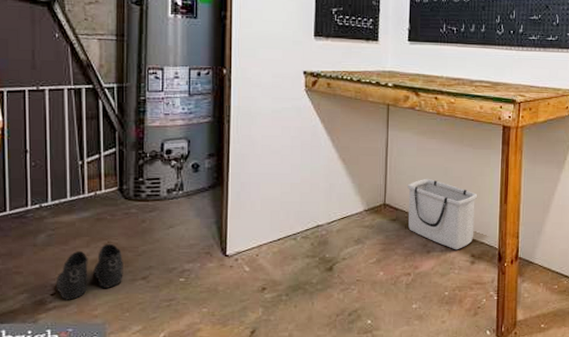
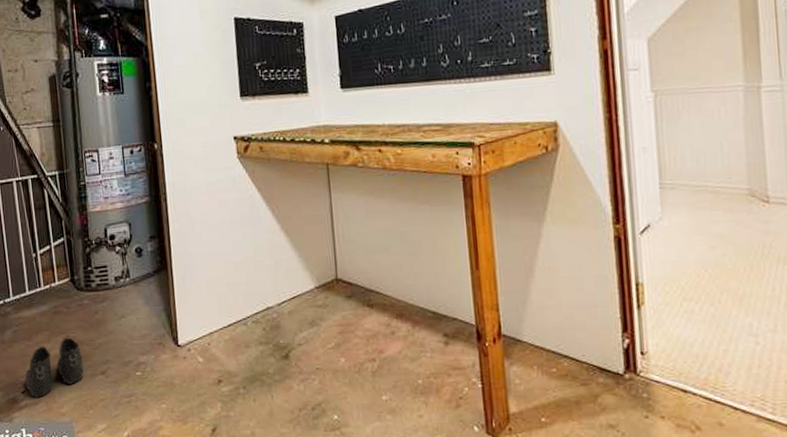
storage bin: present [407,178,478,250] -> none [359,245,444,329]

